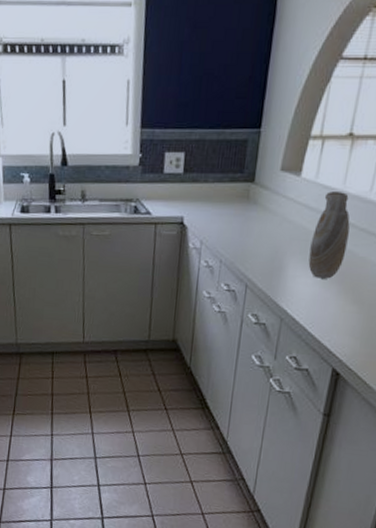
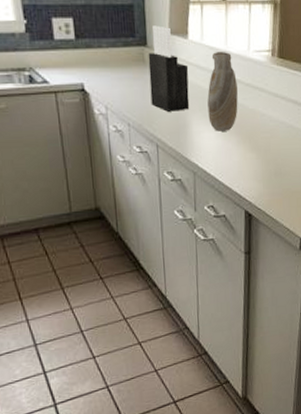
knife block: none [248,161,296,252] -> present [148,25,190,112]

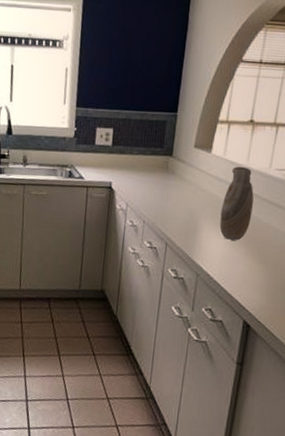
knife block: present [148,25,190,112] -> none [167,139,208,216]

